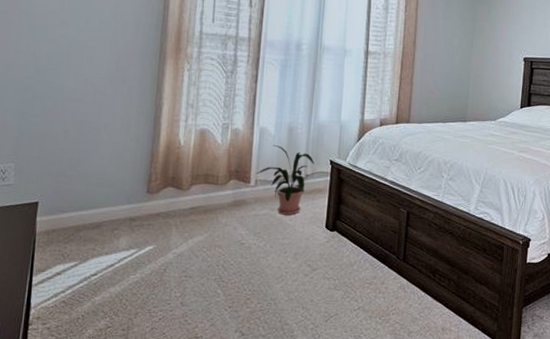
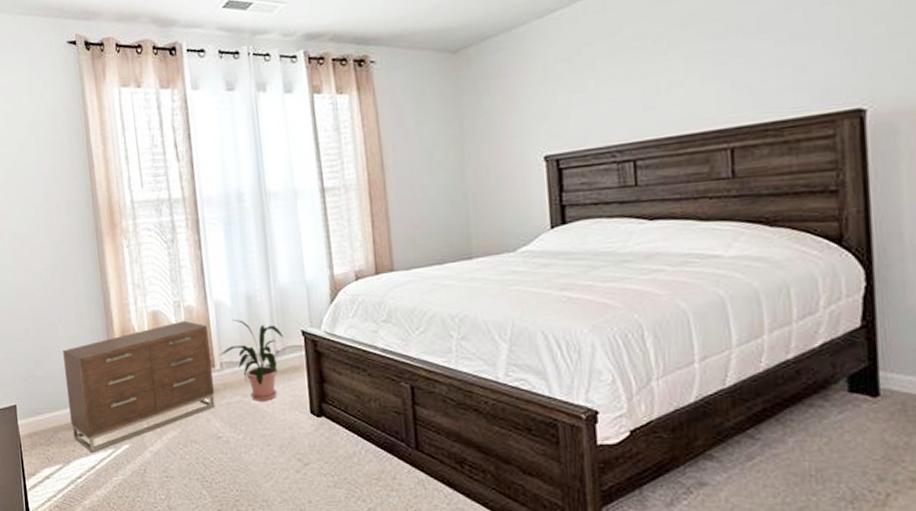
dresser: none [96,141,249,252] -> present [63,320,215,452]

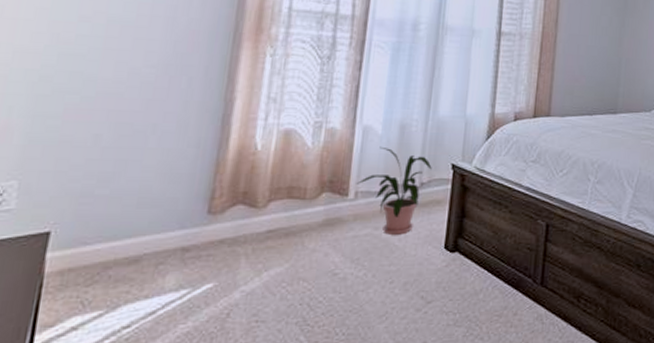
dresser: present [63,320,215,452] -> none [133,143,349,294]

